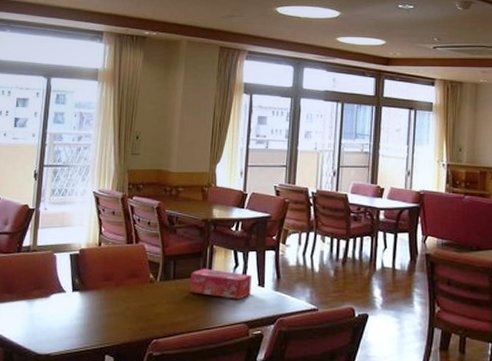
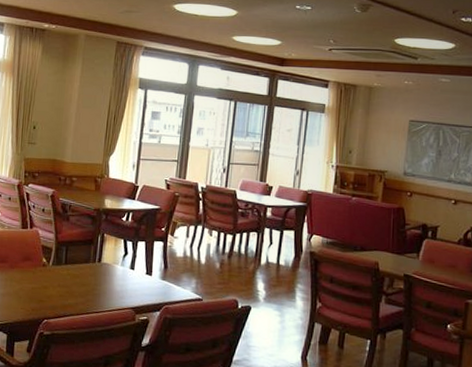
tissue box: present [190,268,253,300] -> none [81,255,141,286]

